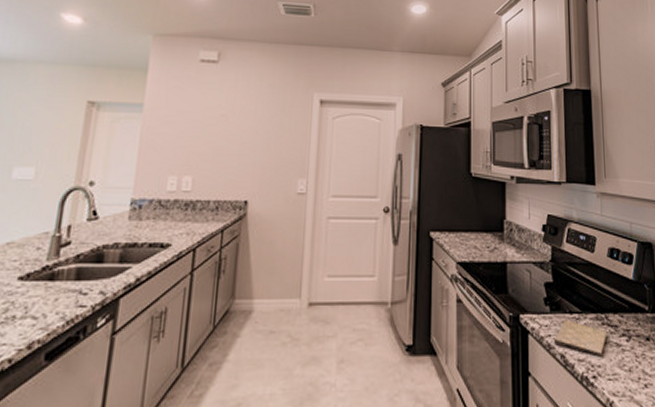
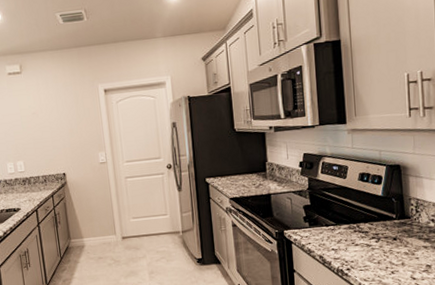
cutting board: present [553,320,608,357] -> none [313,231,359,256]

